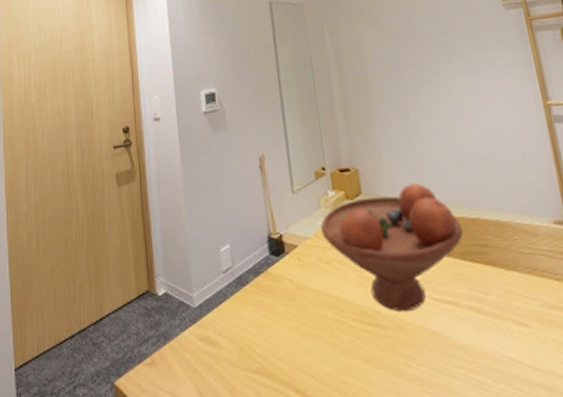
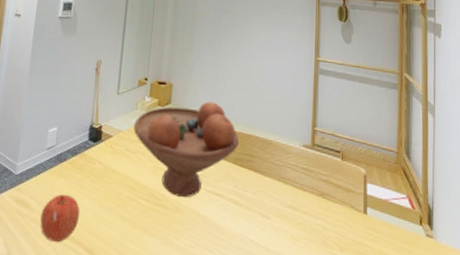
apple: none [233,324,280,386] -> present [40,193,81,243]

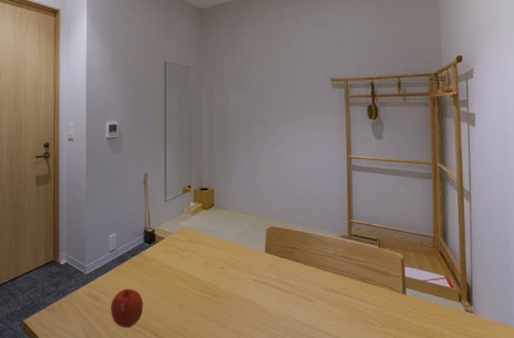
fruit bowl: present [133,101,239,198] -> none [183,202,279,287]

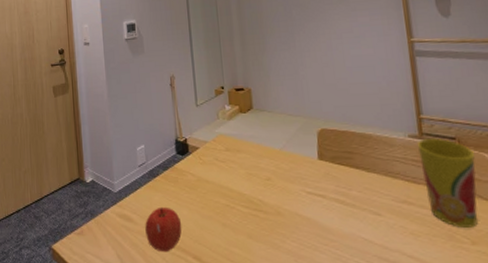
cup: none [347,239,390,313] -> present [418,139,478,228]

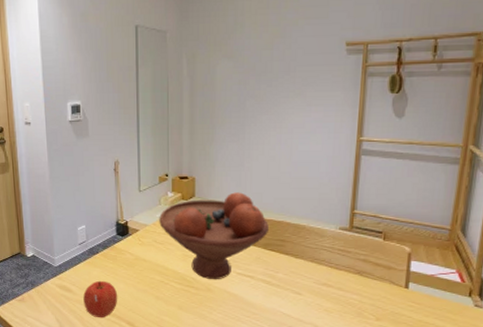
fruit bowl: none [218,102,334,202] -> present [159,192,269,280]
cup: present [418,139,478,228] -> none [345,232,396,307]

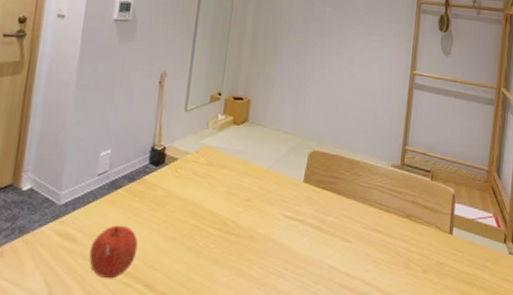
fruit bowl: present [159,192,269,280] -> none [203,119,323,225]

